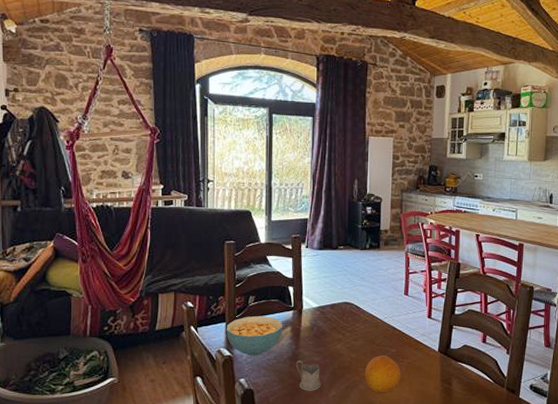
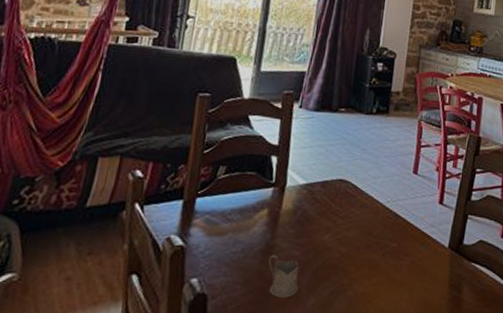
cereal bowl: present [226,315,283,356] -> none [181,192,259,247]
fruit: present [364,356,401,393] -> none [354,251,402,301]

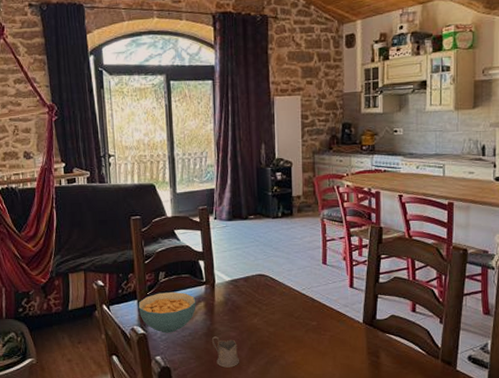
cereal bowl: none [181,192,259,247] -> present [138,291,196,333]

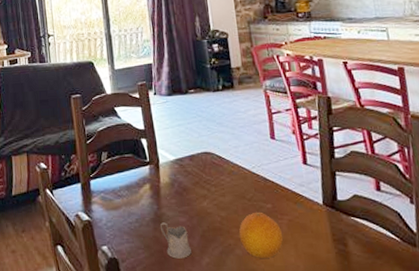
cereal bowl: present [138,291,196,333] -> none [81,173,141,219]
fruit: none [284,329,324,368] -> present [239,213,283,258]

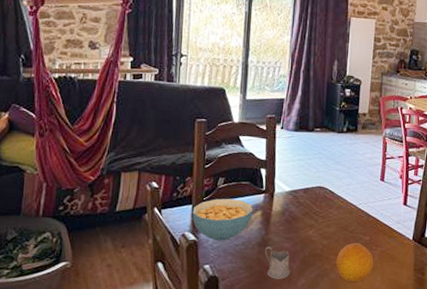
cereal bowl: none [81,173,141,219] -> present [192,198,253,241]

